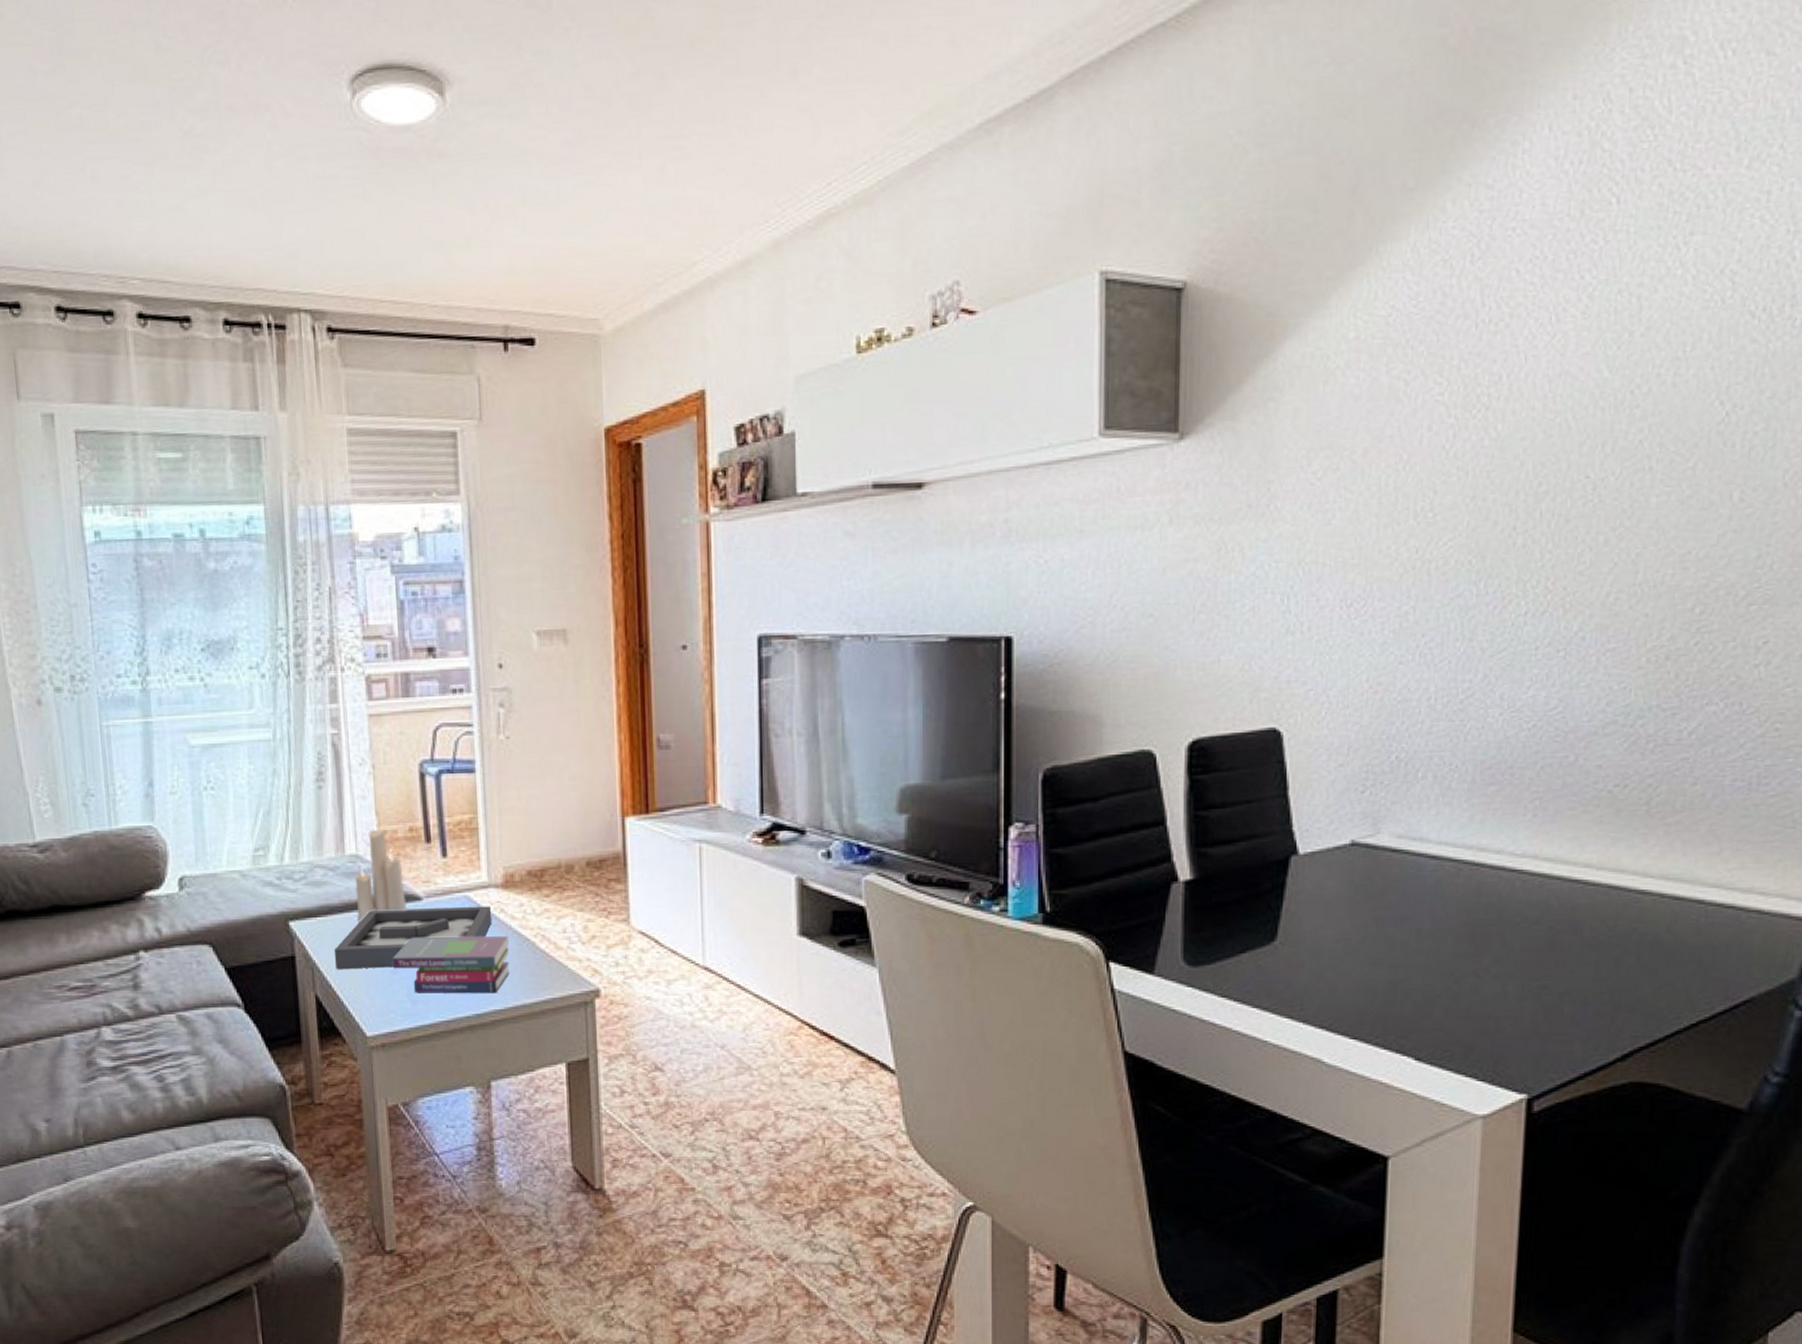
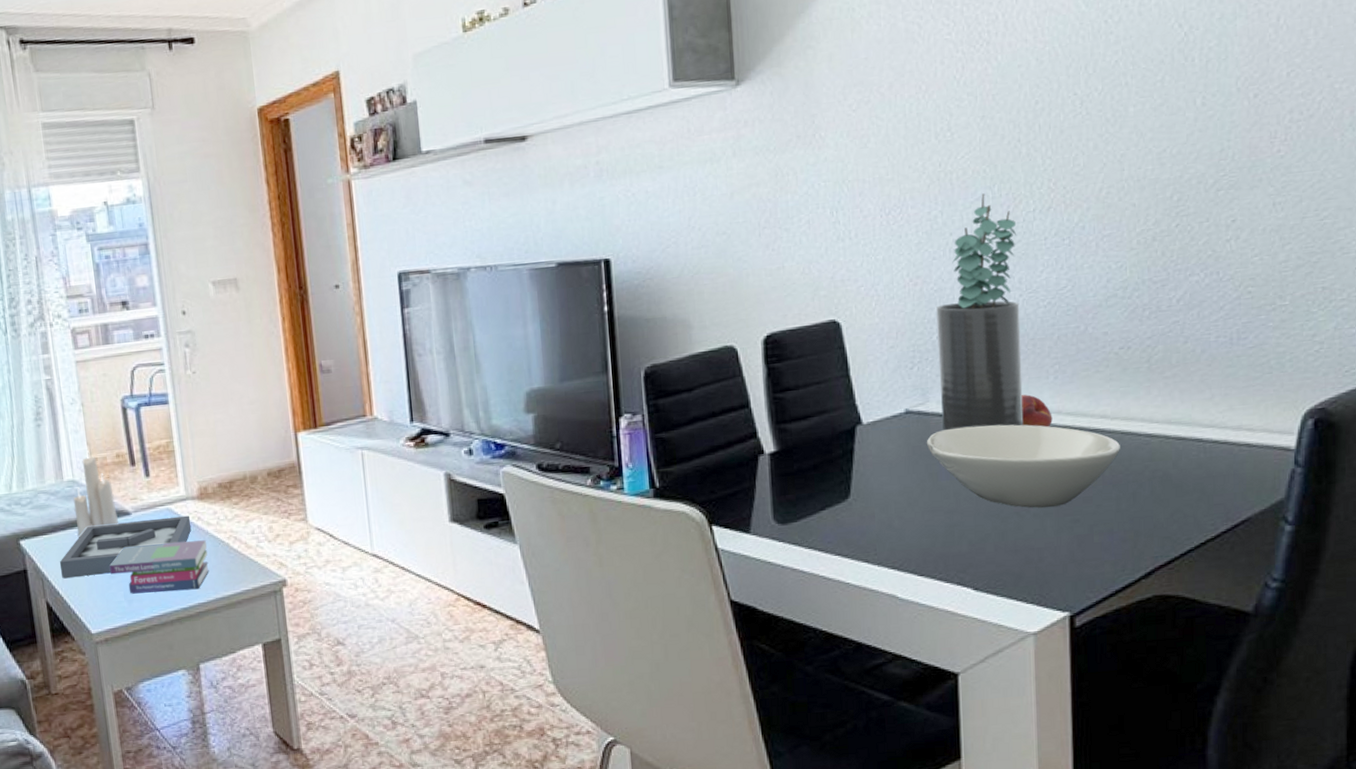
bowl: none [1372,865,1605,970] -> present [926,424,1120,508]
vase: none [1394,589,1503,870] -> present [936,193,1024,431]
fruit: none [1490,833,1527,874] -> present [1022,394,1053,428]

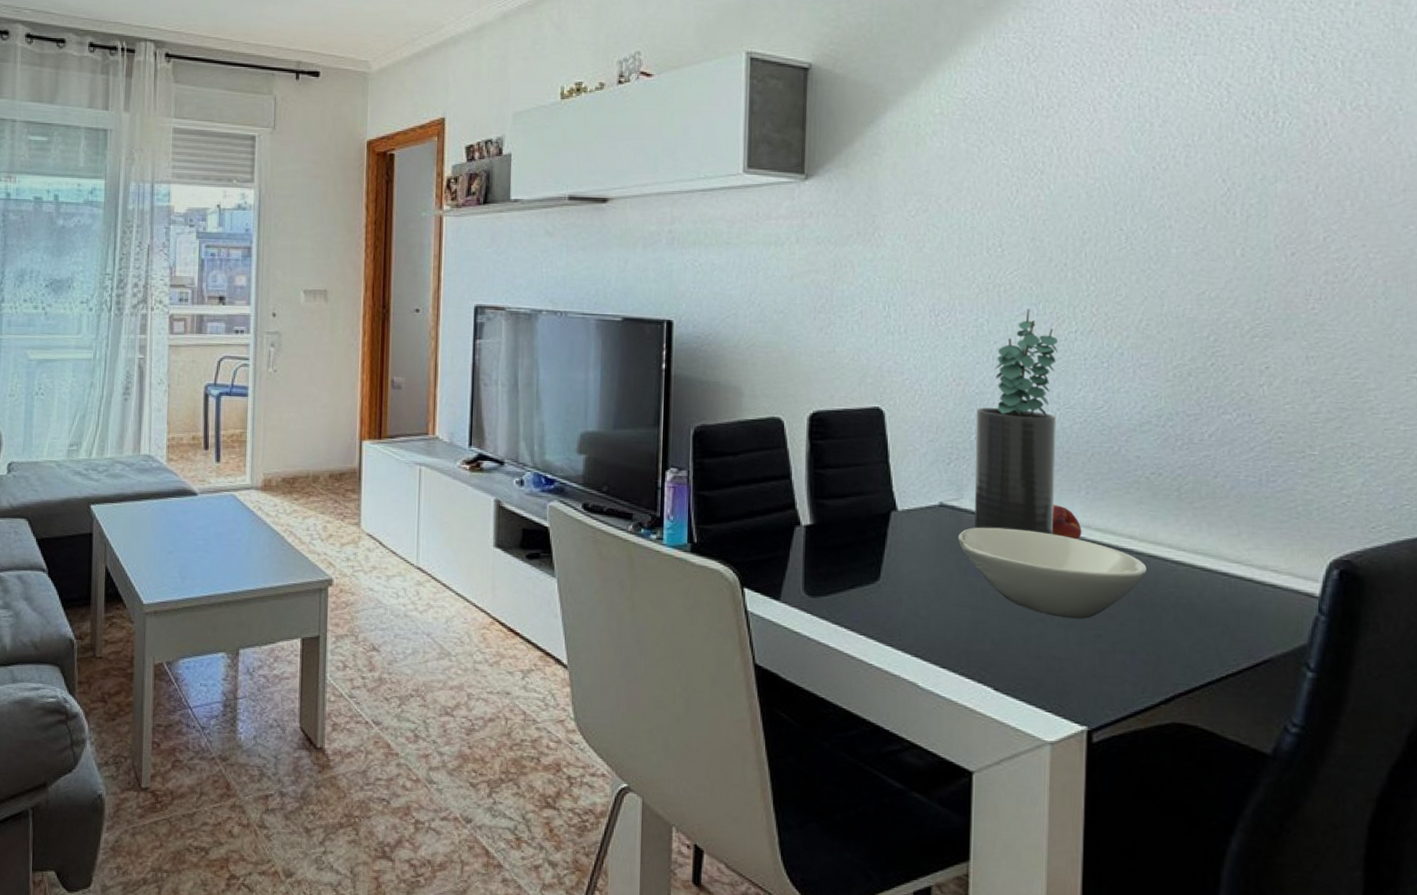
decorative tray: present [59,515,192,578] -> none [123,500,252,549]
candle: present [73,450,119,538] -> none [145,429,185,510]
books: present [110,540,209,594] -> none [170,525,263,576]

